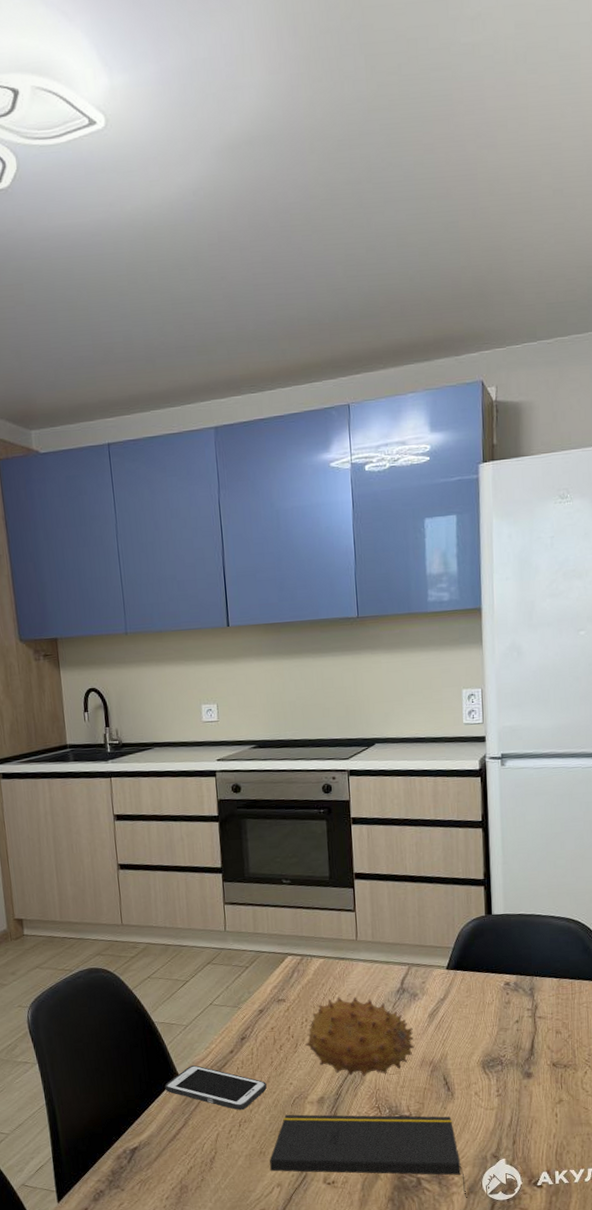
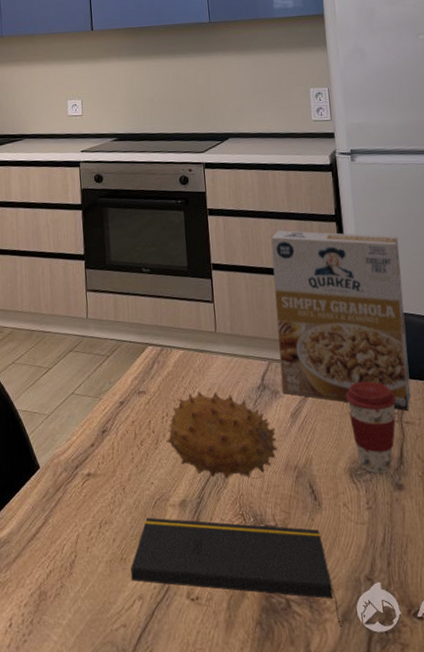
cell phone: present [164,1065,267,1111] -> none [26,458,128,510]
cereal box: none [415,837,546,1007] -> present [271,230,411,411]
coffee cup: none [482,981,531,1065] -> present [345,381,396,474]

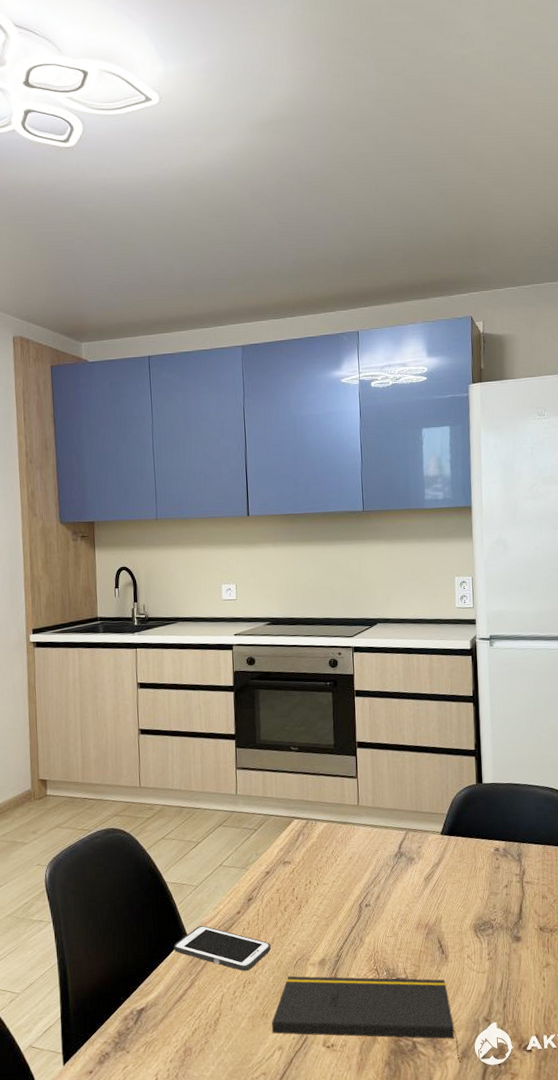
cell phone: none [26,458,128,510] -> present [173,926,271,972]
fruit: present [166,391,277,480] -> none [309,860,411,939]
cereal box: present [271,230,411,411] -> none [413,710,532,872]
coffee cup: present [345,381,396,474] -> none [473,847,519,929]

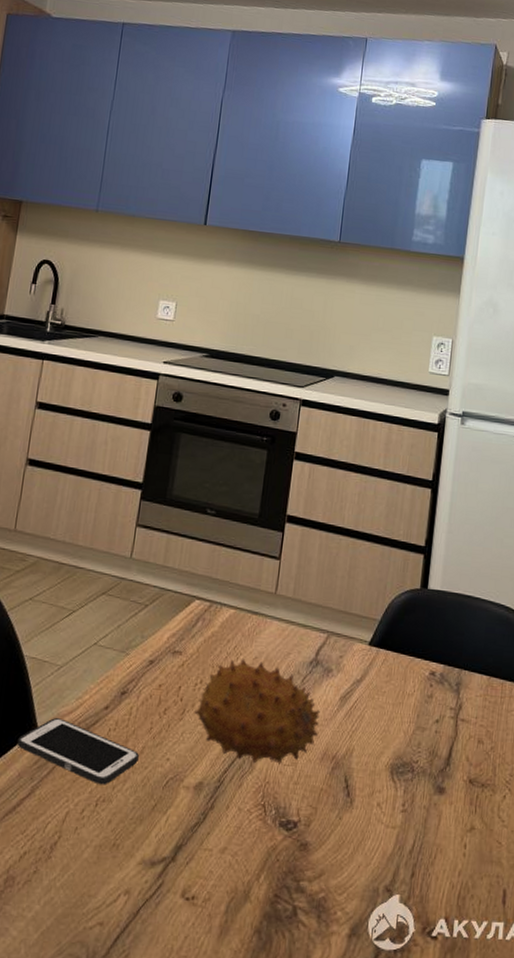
notepad: present [271,975,461,1063] -> none [119,798,349,942]
fruit: none [309,860,411,939] -> present [194,659,320,764]

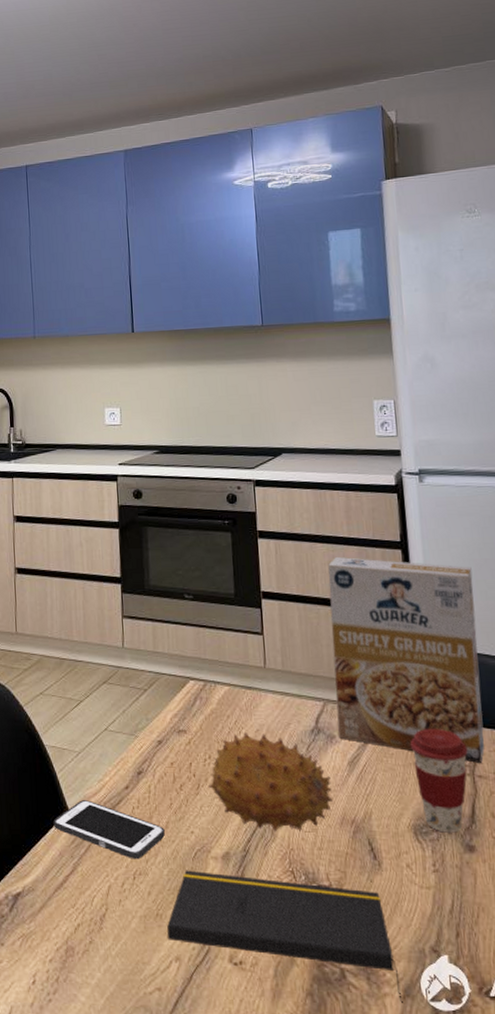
notepad: none [119,798,349,942] -> present [167,870,403,1003]
cereal box: none [336,488,493,707] -> present [328,556,485,763]
coffee cup: none [403,669,456,774] -> present [409,729,468,833]

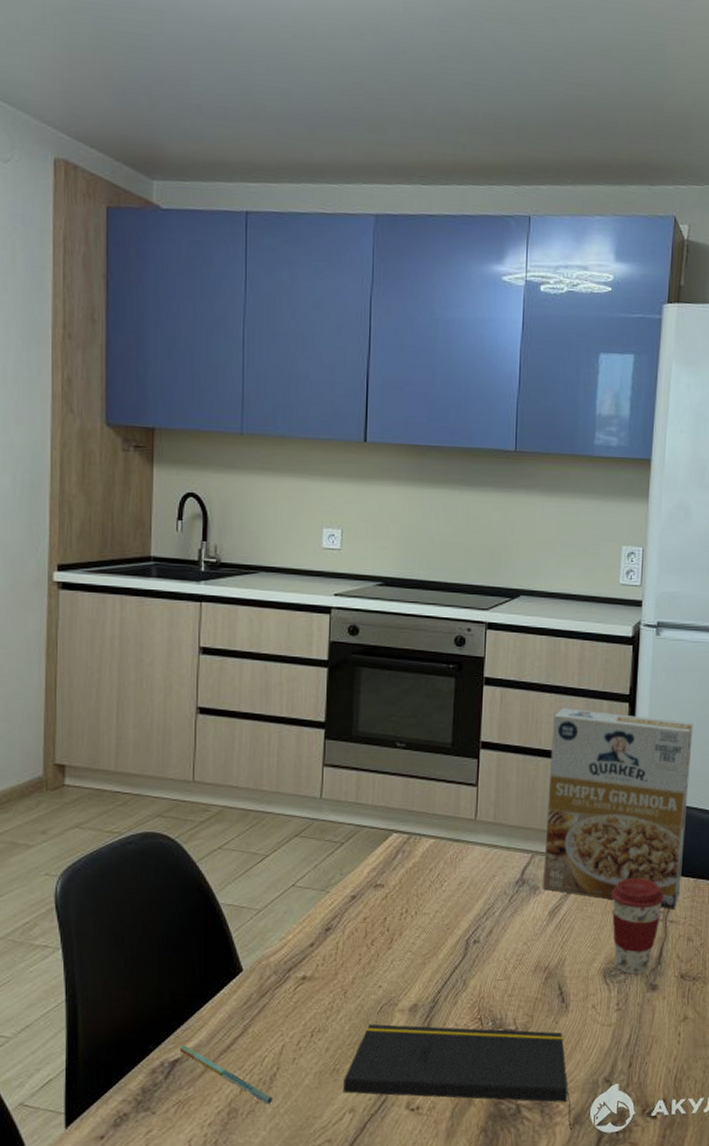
pen: none [20,879,105,945] -> present [179,1044,273,1104]
cell phone: present [53,800,165,860] -> none [223,960,350,1017]
fruit: present [209,732,333,832] -> none [402,885,530,982]

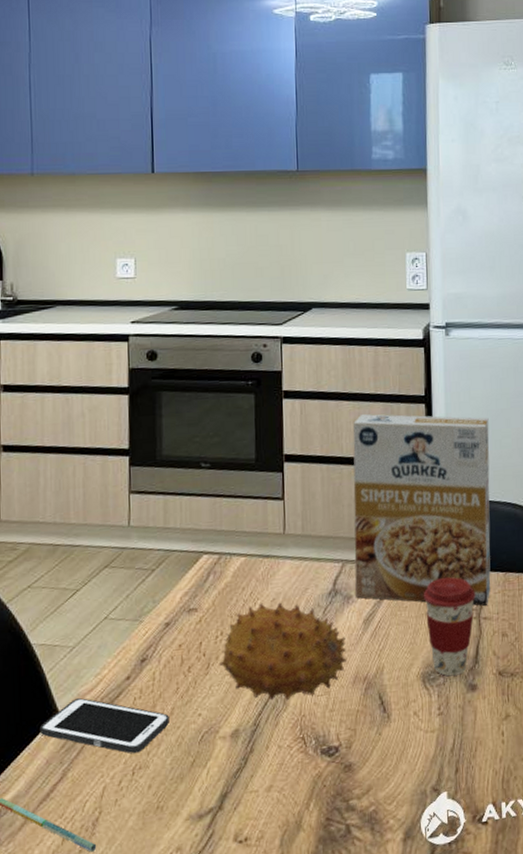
cell phone: none [223,960,350,1017] -> present [39,698,169,754]
notepad: present [342,1023,572,1130] -> none [167,743,404,845]
fruit: none [402,885,530,982] -> present [219,602,346,701]

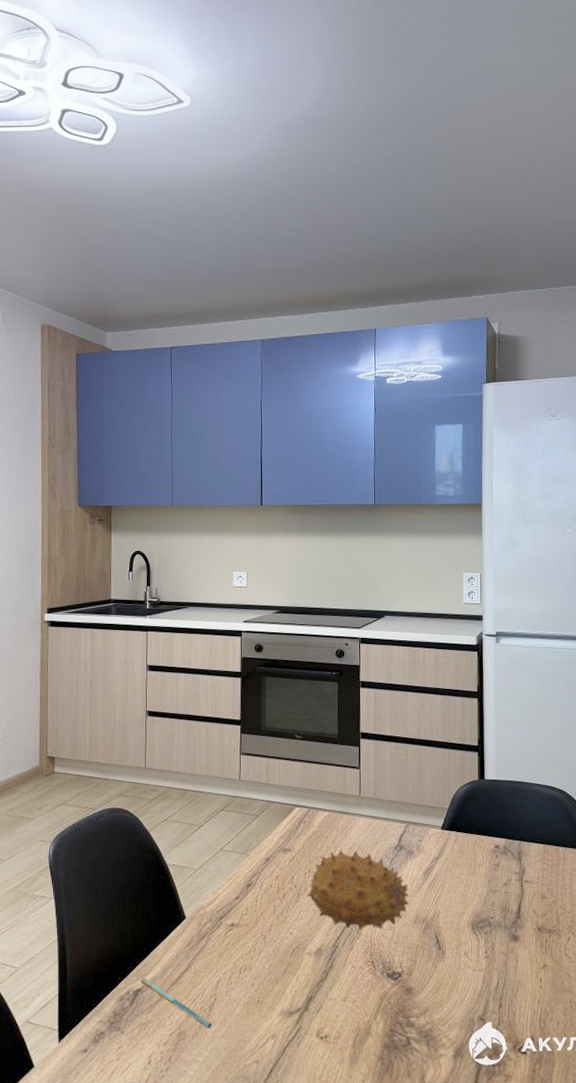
cell phone: present [39,698,169,754] -> none [172,909,268,957]
cereal box: present [353,413,491,606] -> none [416,703,533,871]
coffee cup: present [423,577,476,677] -> none [473,844,519,927]

